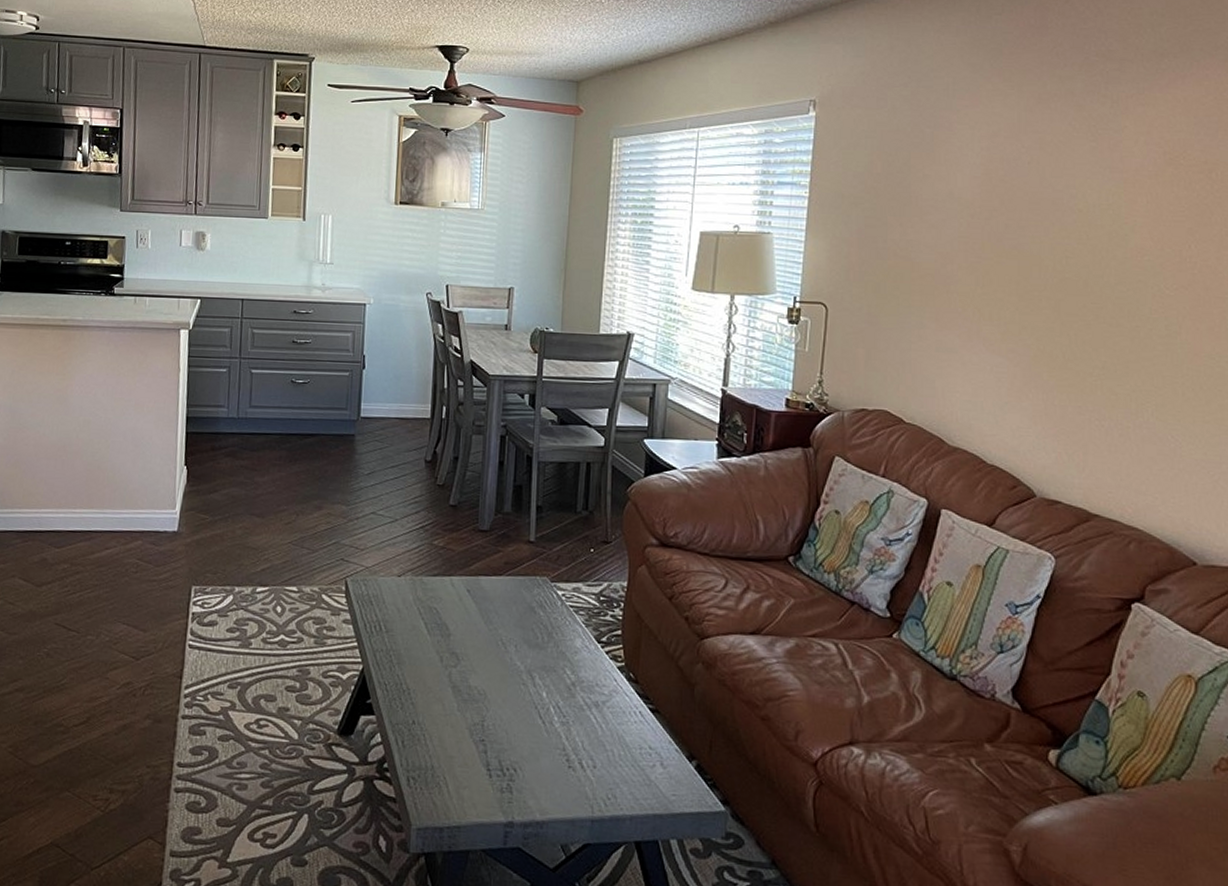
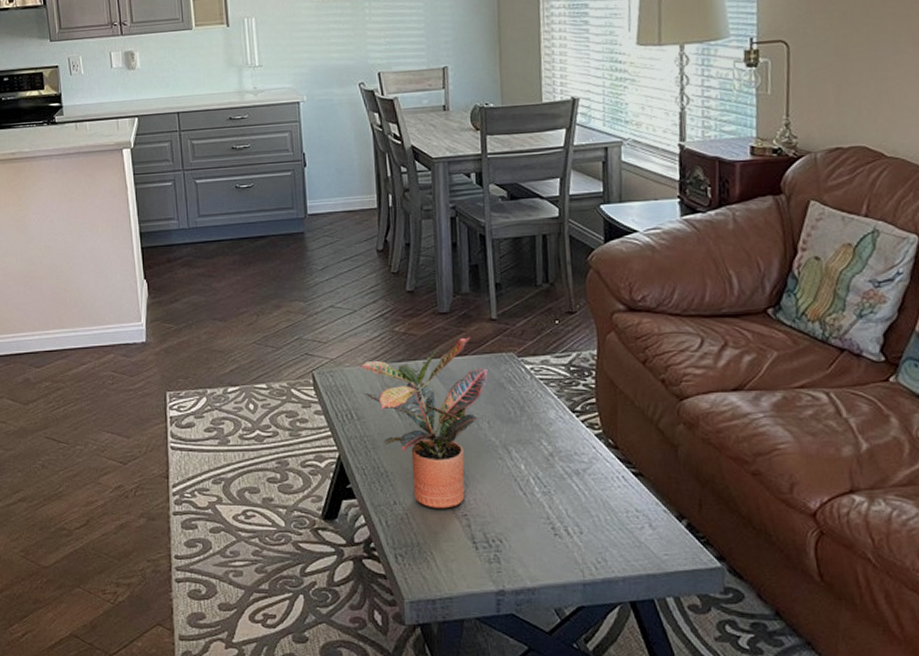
potted plant: none [395,557,520,732] -> present [360,337,488,509]

